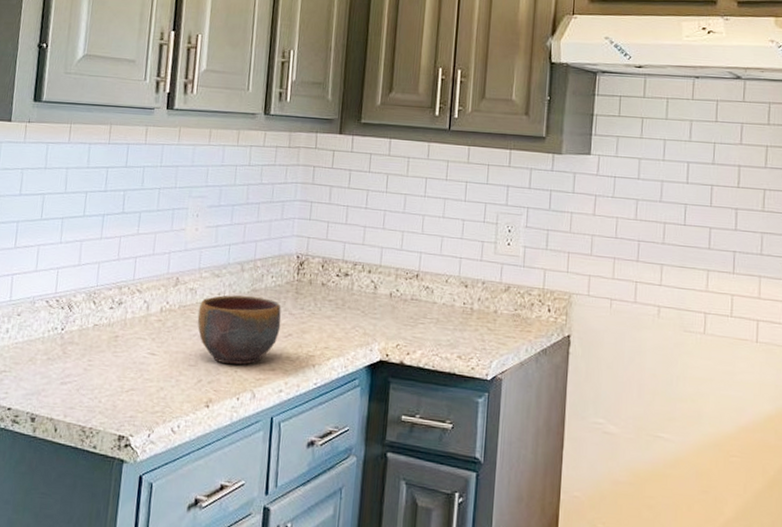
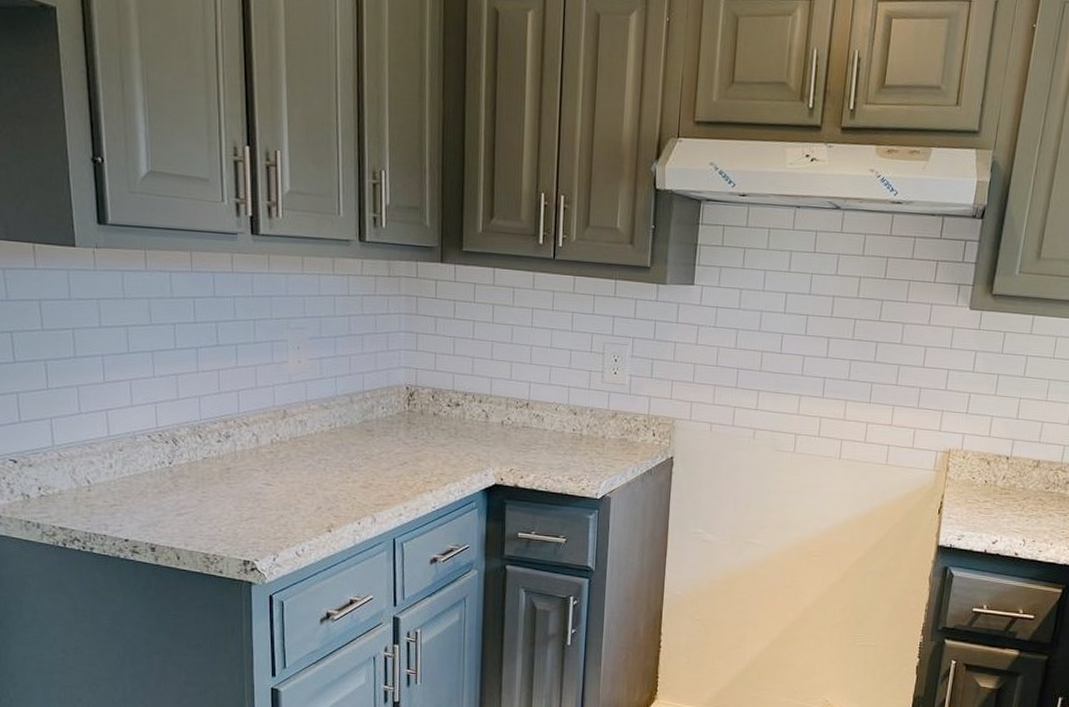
bowl: present [197,295,281,365] -> none [310,426,396,493]

